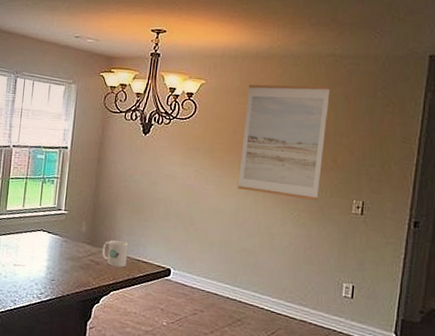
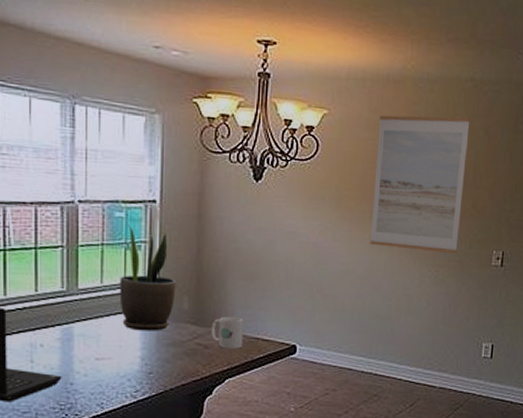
potted plant: none [35,164,78,247] -> present [119,225,176,331]

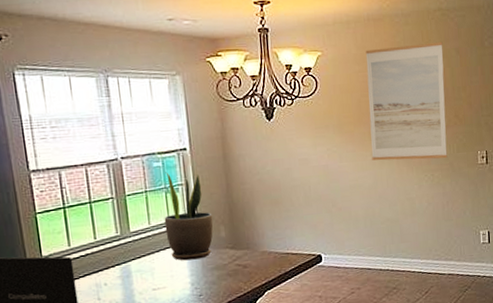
mug: present [211,316,244,349] -> none [247,237,276,266]

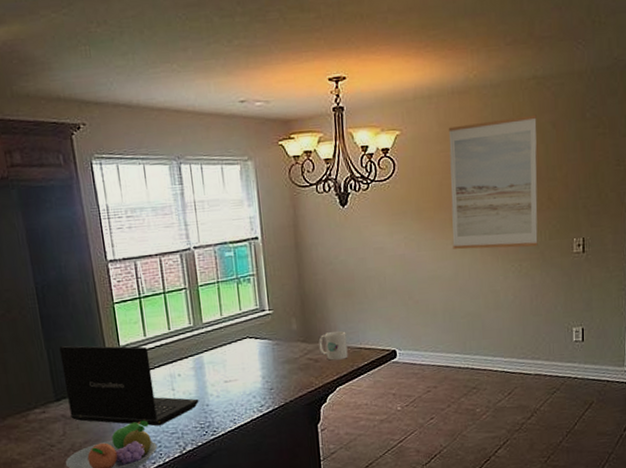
potted plant: present [164,172,213,261] -> none [235,262,285,354]
mug: none [247,237,276,266] -> present [318,330,348,361]

